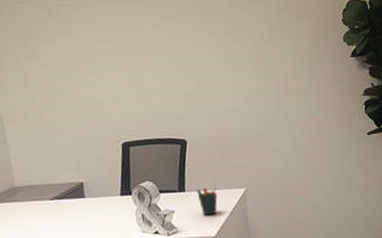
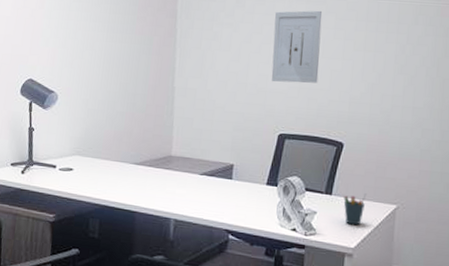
wall art: none [93,11,150,91] -> present [271,10,322,83]

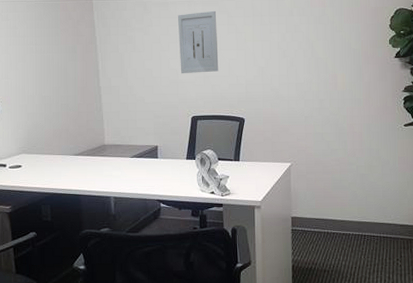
pen holder: present [343,193,367,226] -> none [249,157,267,183]

